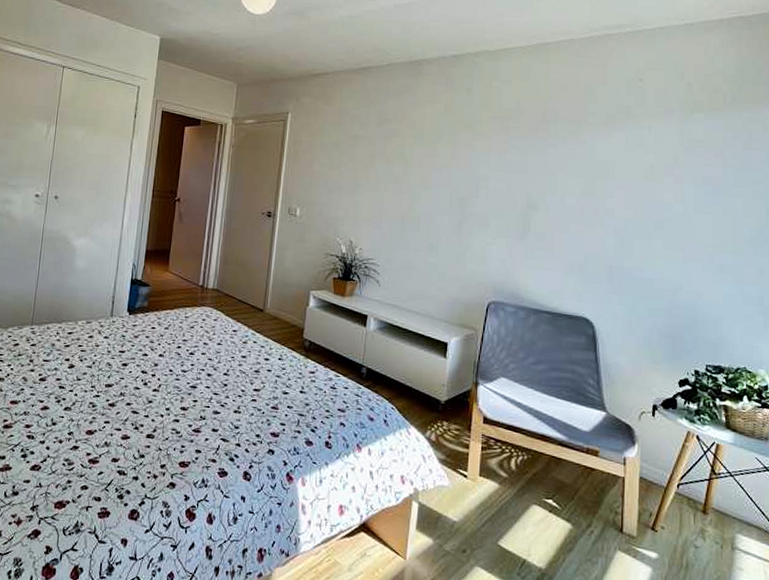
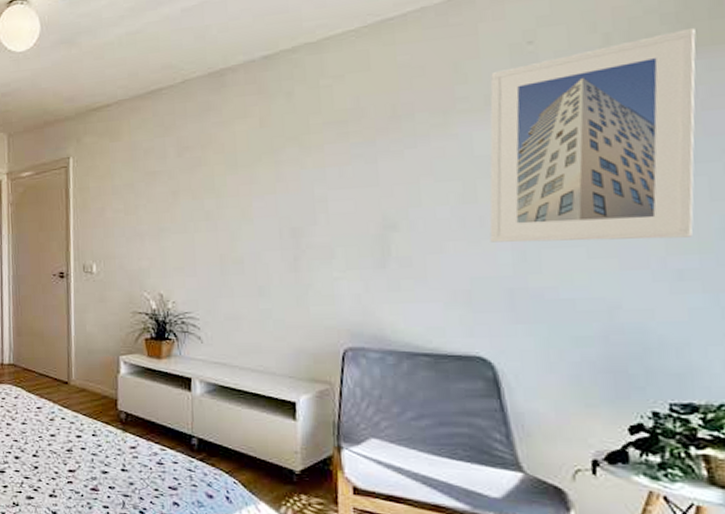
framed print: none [600,88,744,241] -> present [489,27,696,243]

